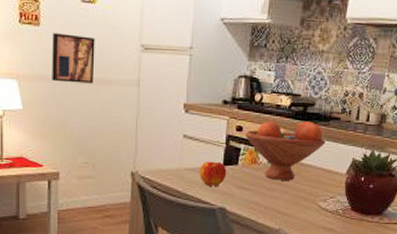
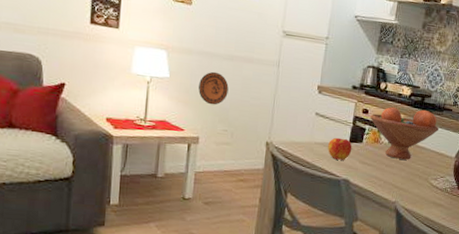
wall art: present [52,33,95,84] -> none [199,13,242,61]
decorative plate: none [55,98,86,136] -> present [198,71,229,105]

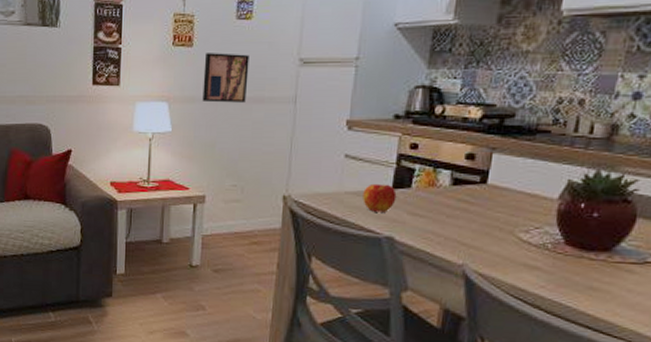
decorative plate: present [198,71,229,105] -> none [203,119,237,158]
wall art: none [199,13,242,61] -> present [202,53,249,103]
fruit bowl: present [370,106,440,160] -> none [421,135,531,207]

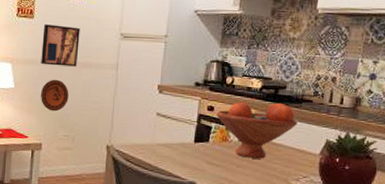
decorative plate: none [203,119,237,158] -> present [41,79,69,112]
apple: present [363,183,397,212] -> none [171,137,198,162]
fruit bowl: none [421,135,531,207] -> present [216,101,298,159]

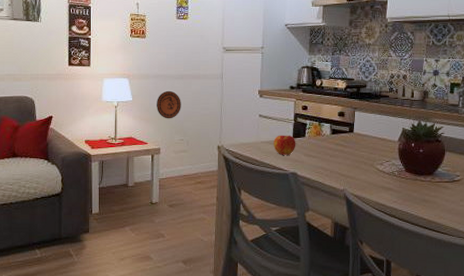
wall art: present [41,24,80,67] -> none [155,43,188,79]
apple: none [171,137,198,162] -> present [274,135,296,155]
fruit bowl: present [216,101,298,159] -> none [310,99,379,148]

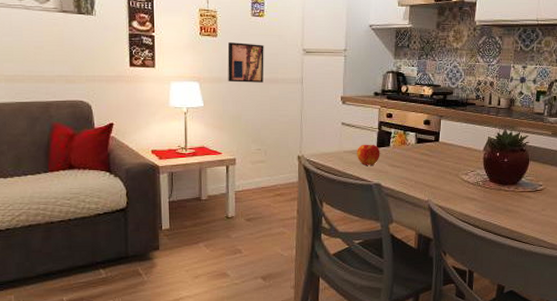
wall art: none [155,43,188,79] -> present [227,42,264,83]
decorative plate: present [157,90,181,119] -> none [231,96,258,127]

